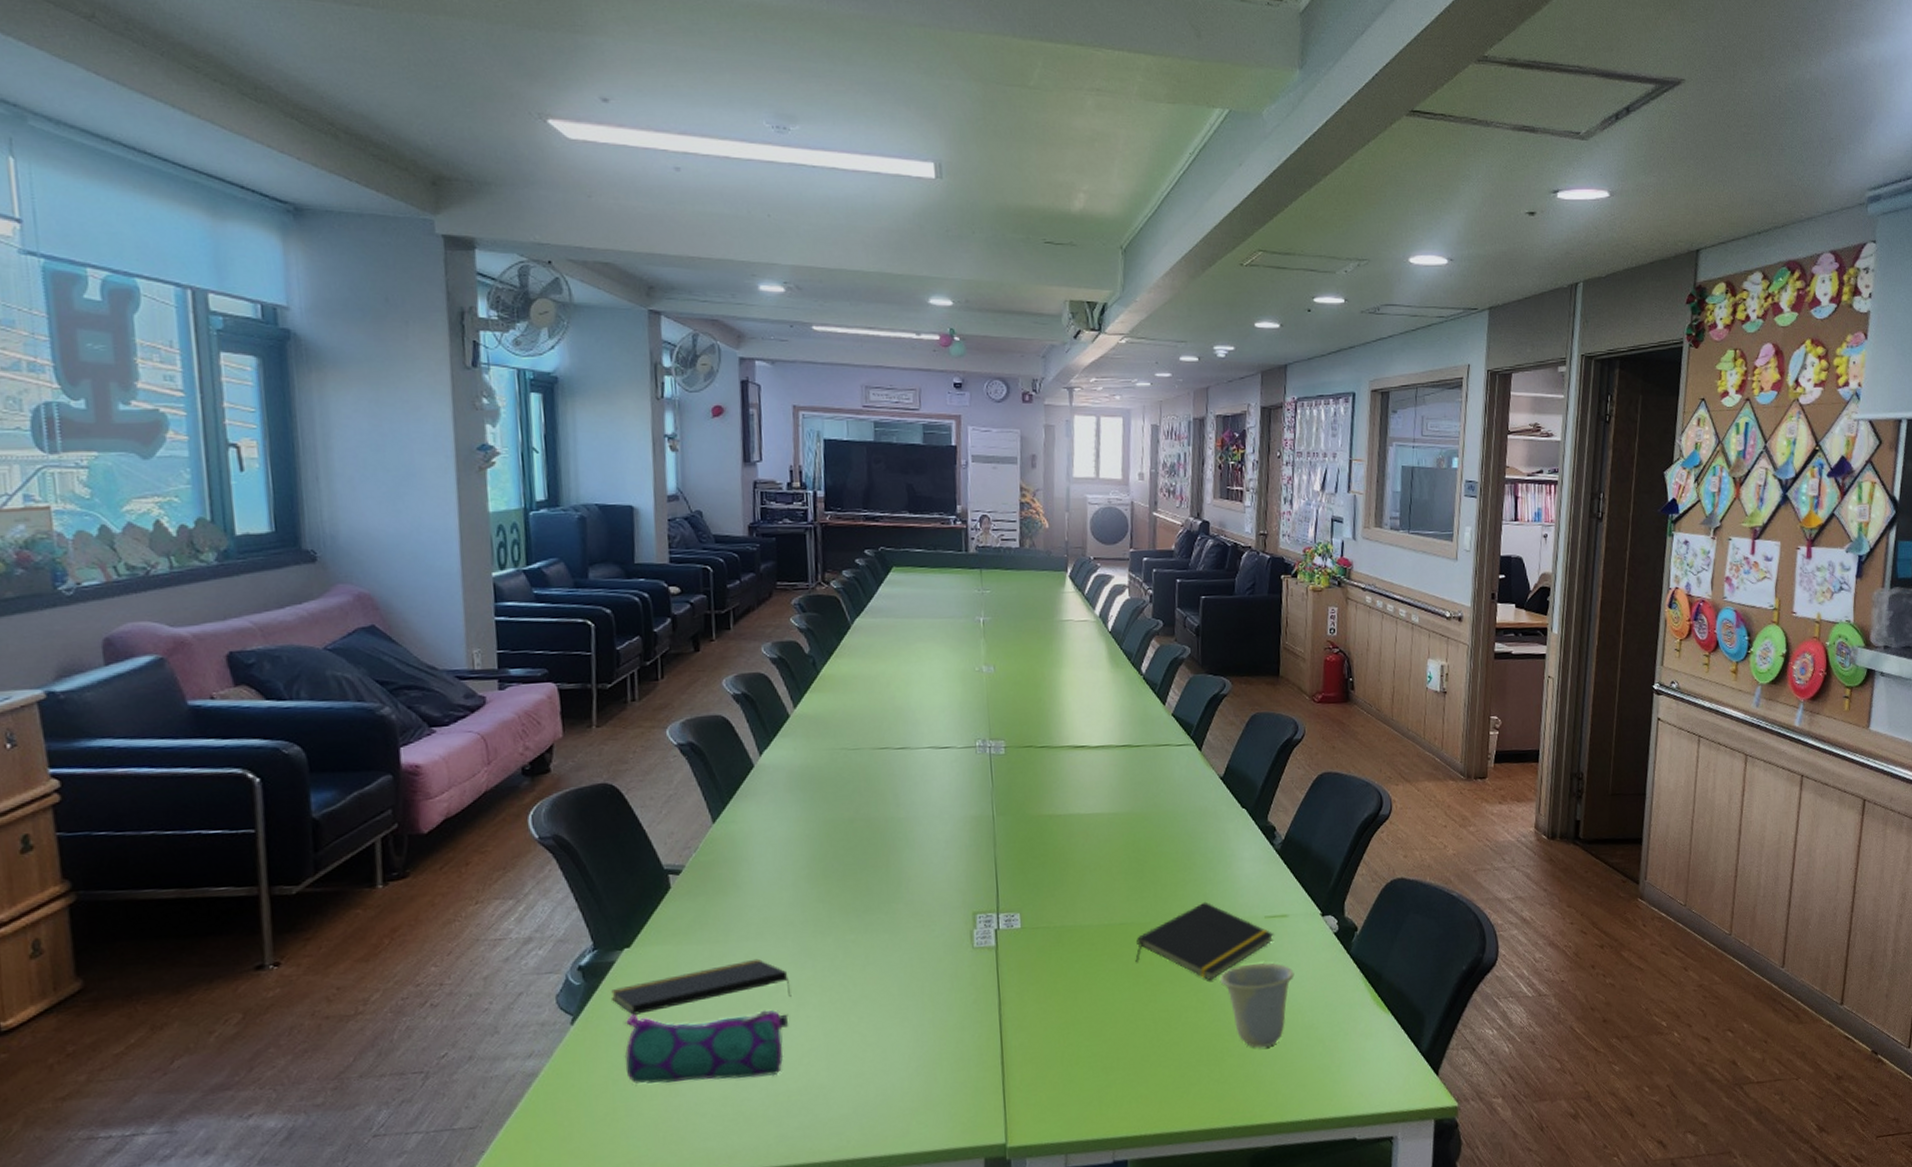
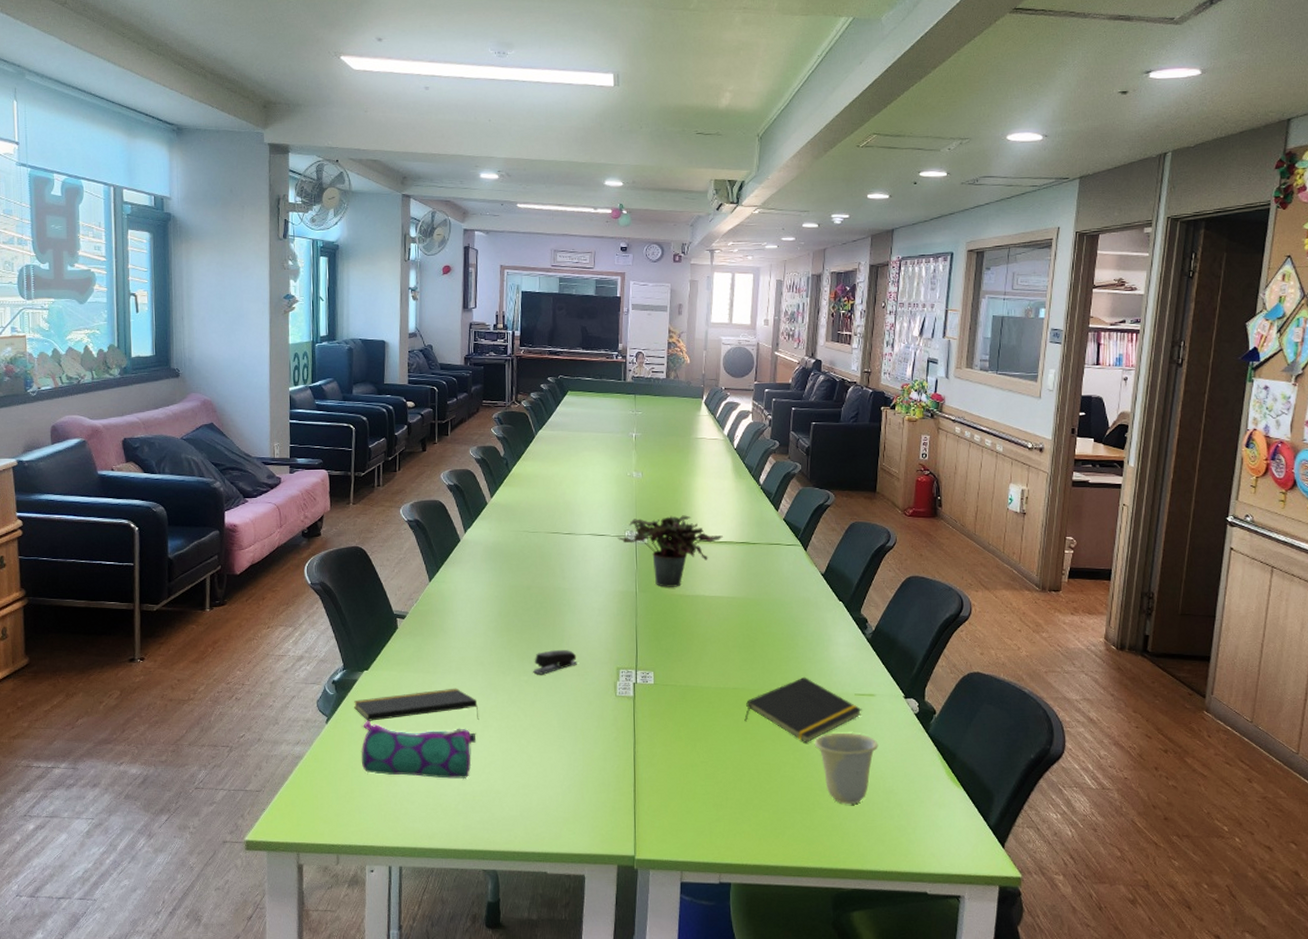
stapler: none [862,896,920,931] -> present [533,650,577,675]
potted plant: none [966,716,1099,808] -> present [618,515,723,587]

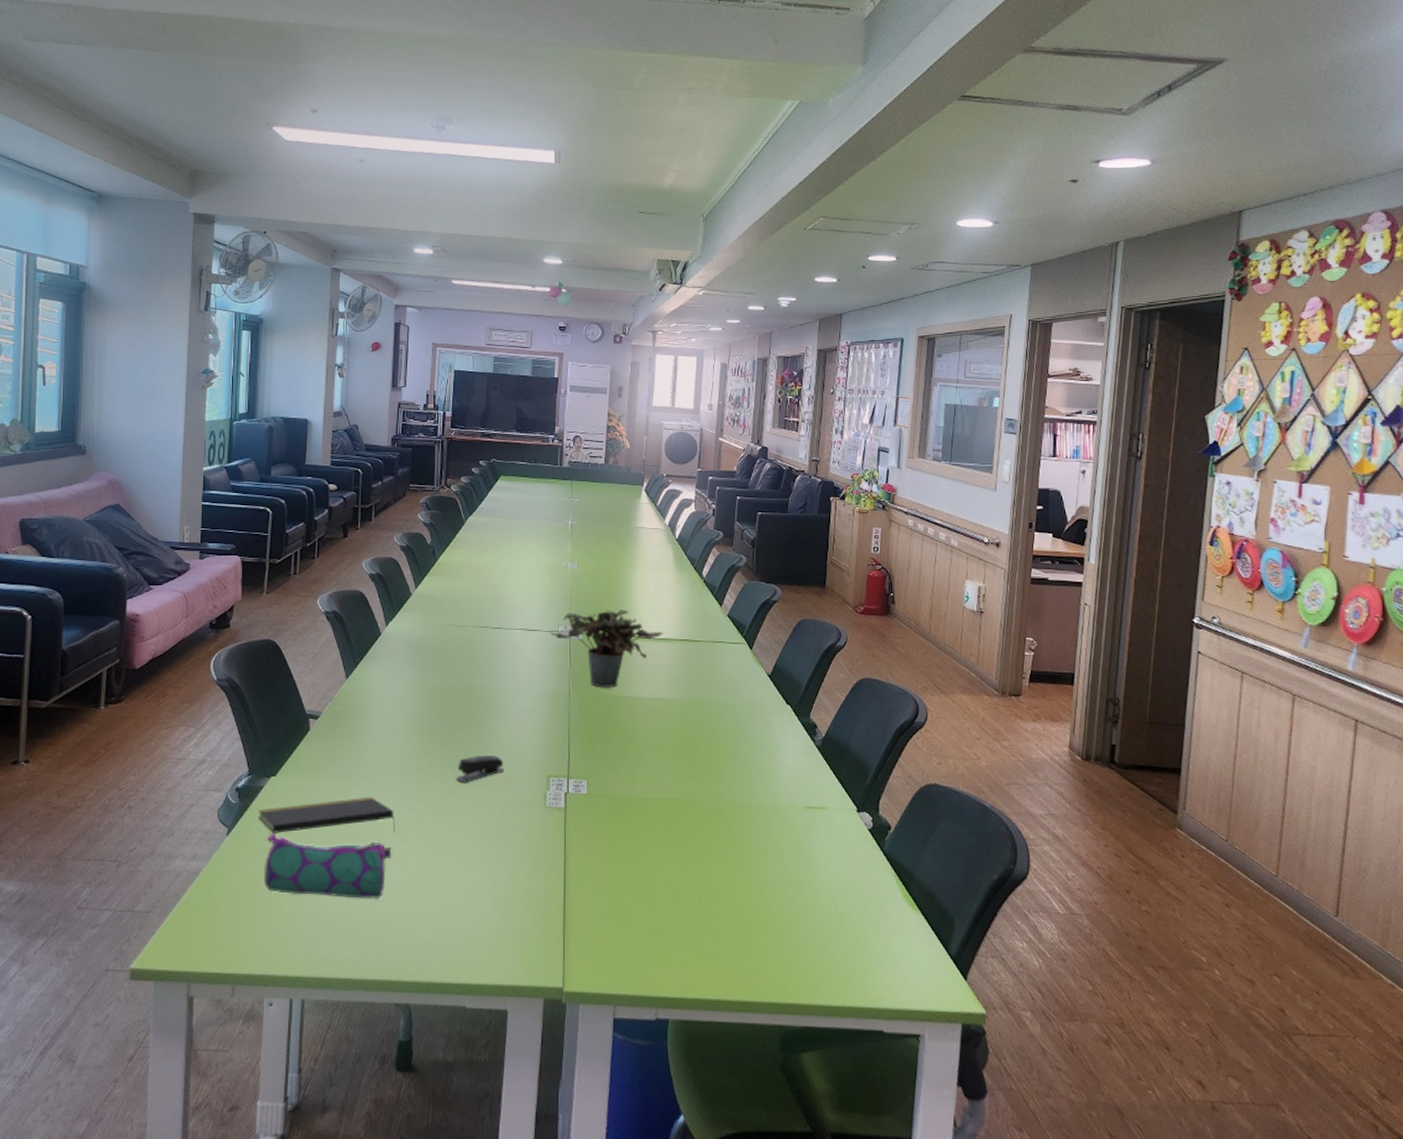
notepad: present [744,676,862,743] -> none [685,787,812,861]
cup: present [815,733,879,804] -> none [761,850,830,930]

